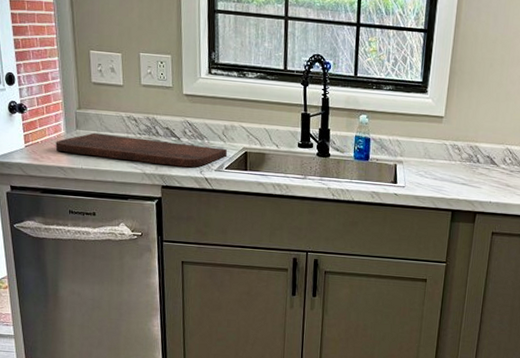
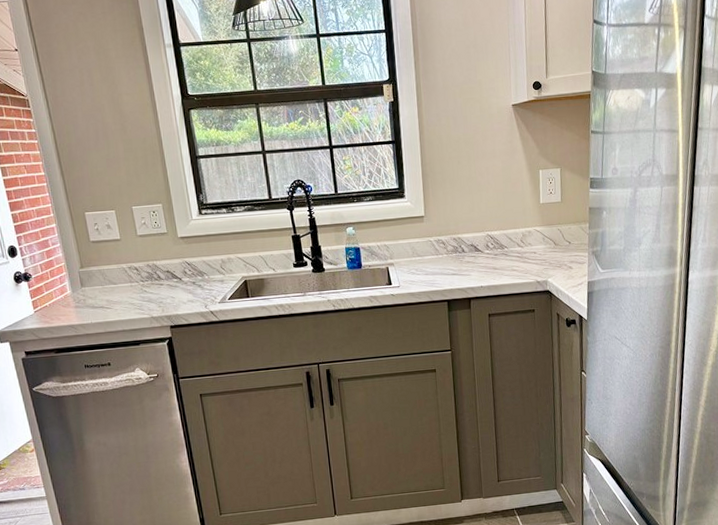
cutting board: present [55,132,228,168] -> none [63,280,229,311]

